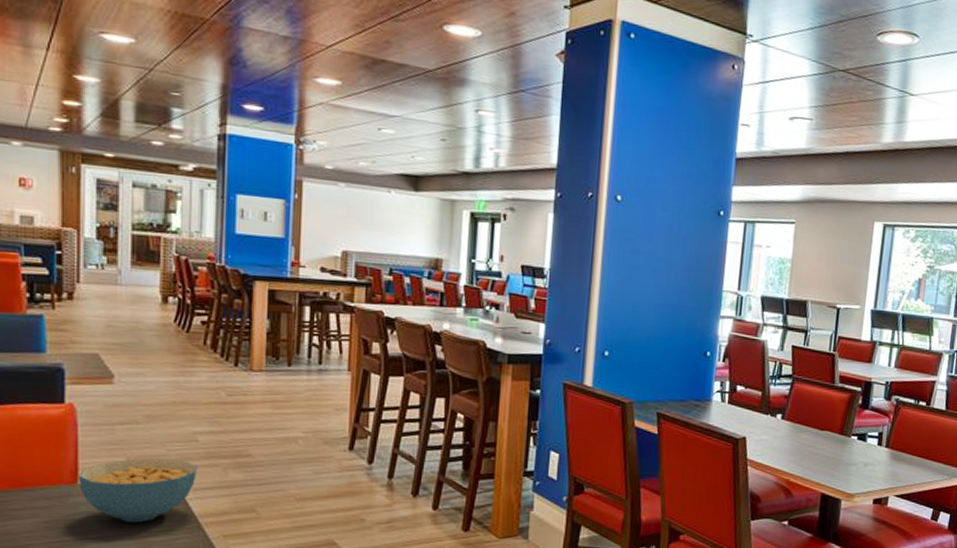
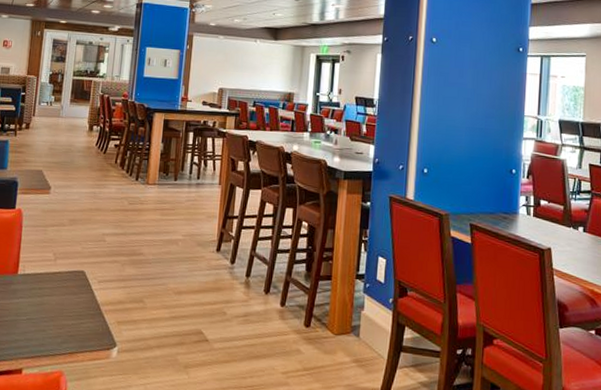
cereal bowl: present [77,458,197,523] -> none [18,254,103,308]

